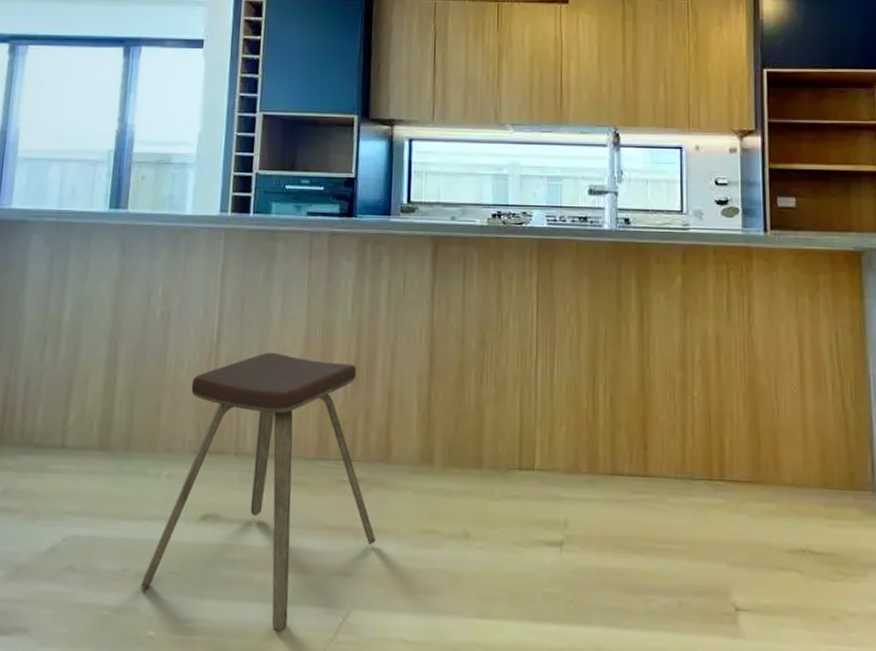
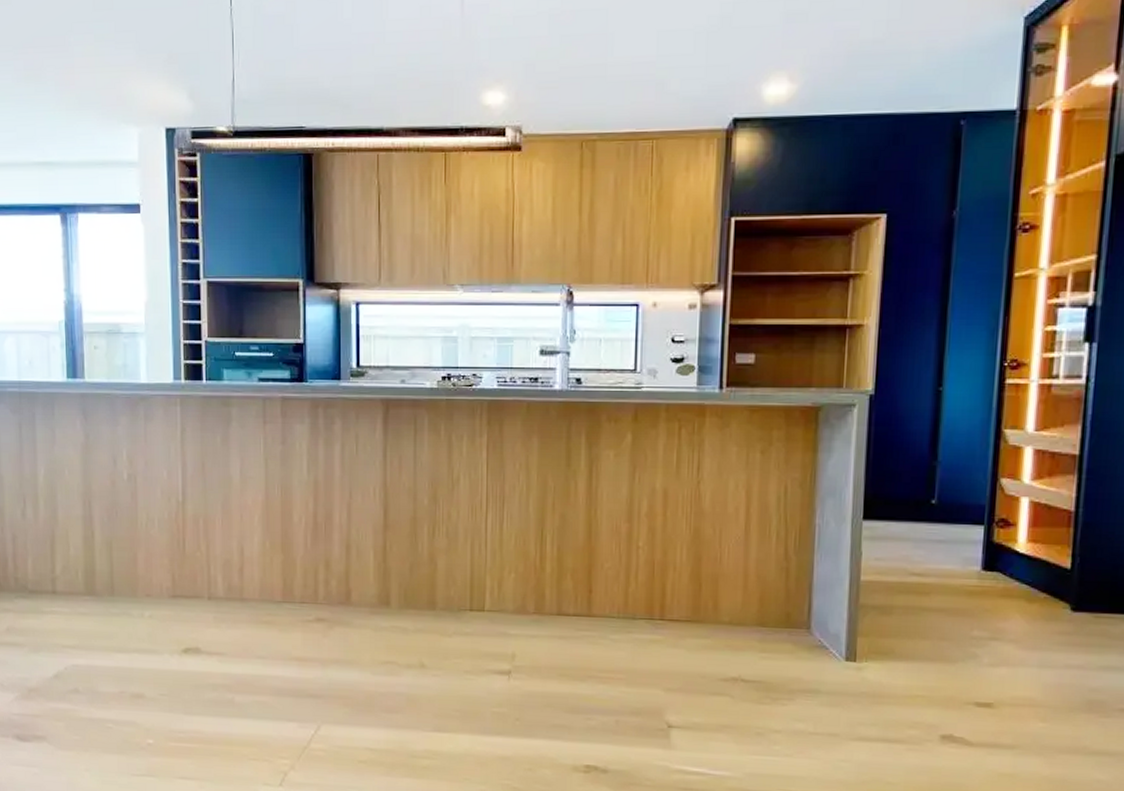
music stool: present [141,352,376,633] -> none [137,509,341,741]

